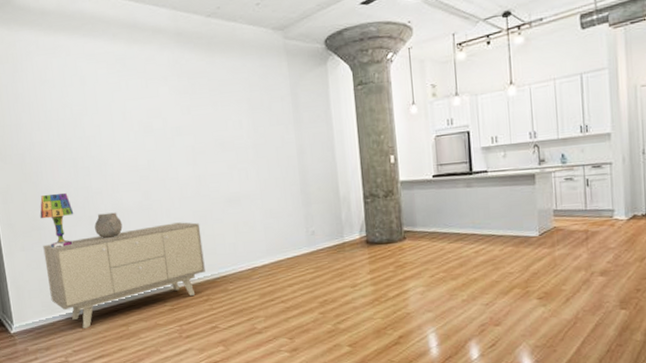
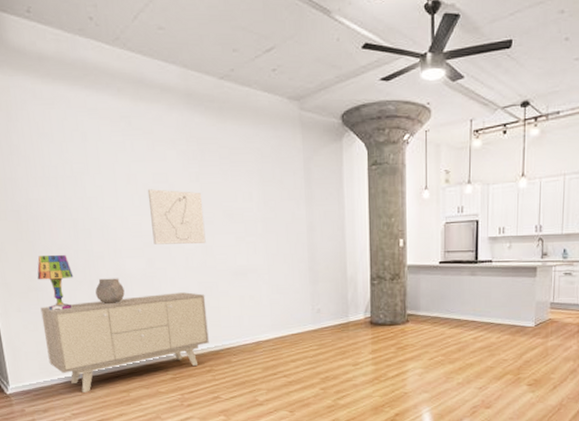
wall art: none [142,124,199,178] -> present [147,189,206,245]

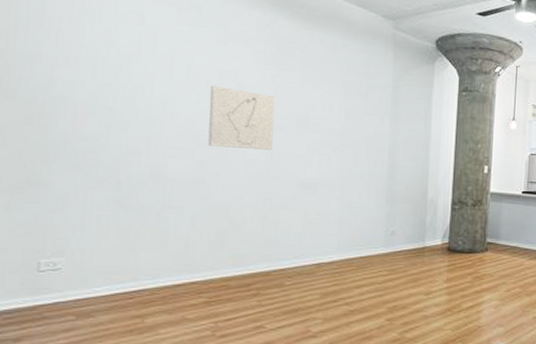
table lamp: present [37,254,74,310] -> none [43,145,95,212]
sideboard: present [40,292,209,393] -> none [37,201,263,317]
ceramic pot: present [95,278,125,304] -> none [121,178,161,209]

